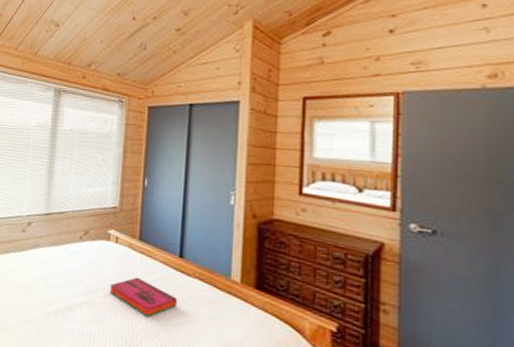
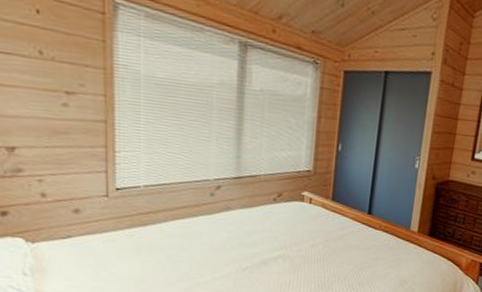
hardback book: present [109,277,178,317] -> none [303,232,365,265]

